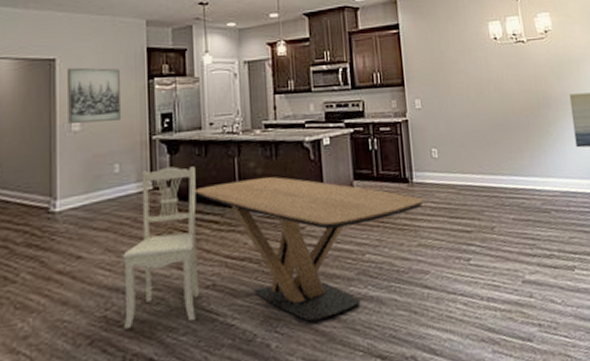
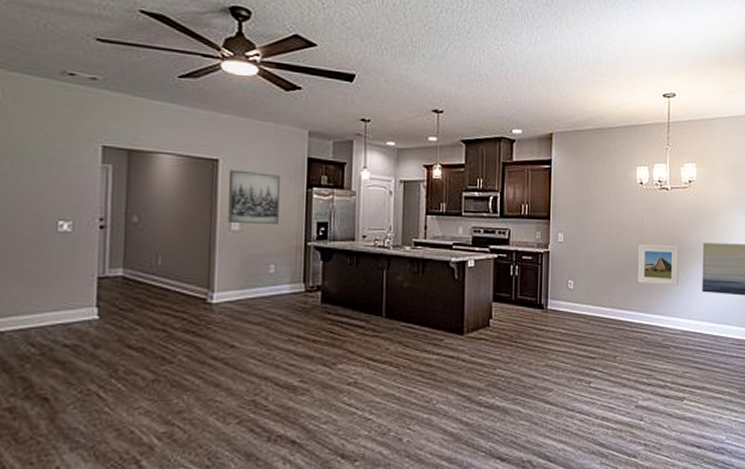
dining chair: present [121,166,200,329] -> none [271,272,346,414]
dining table: present [194,177,425,322] -> none [343,292,556,423]
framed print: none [501,100,550,145] -> present [637,245,679,286]

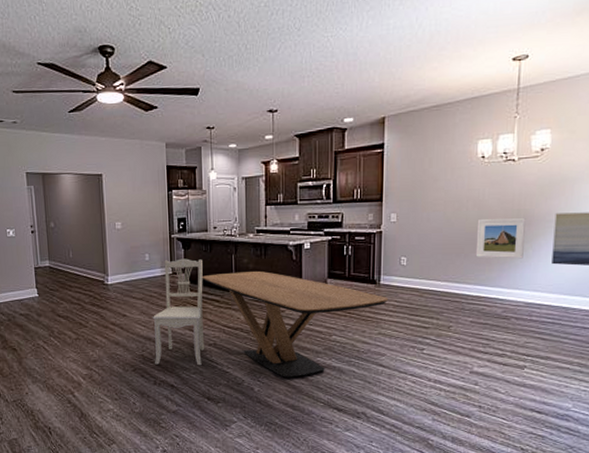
wall art: present [228,169,280,224] -> none [111,181,149,223]
dining chair: none [271,272,346,414] -> present [152,258,205,366]
dining table: none [343,292,556,423] -> present [202,271,389,378]

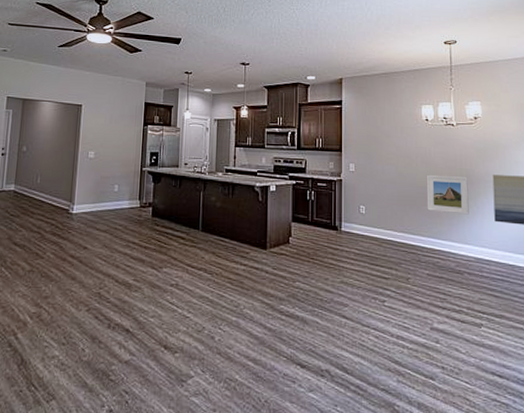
dining chair: present [152,258,205,366] -> none [111,192,171,308]
dining table: present [202,271,389,378] -> none [169,209,350,326]

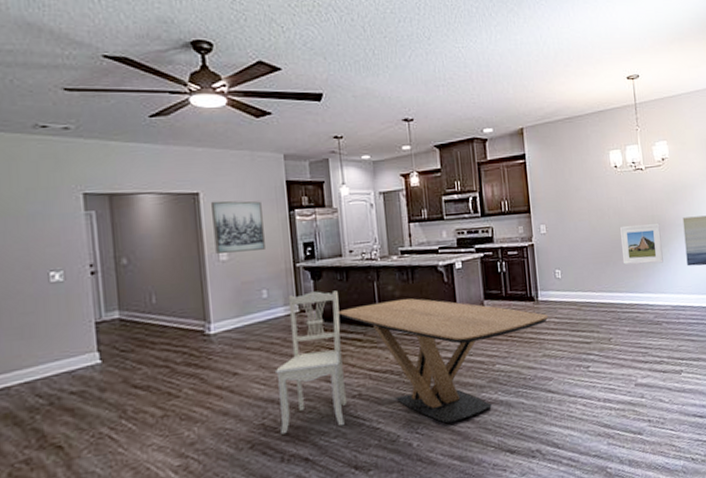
wall art: none [86,112,124,153] -> present [211,201,265,254]
dining chair: none [111,192,171,308] -> present [274,290,348,435]
dining table: none [169,209,350,326] -> present [338,298,549,424]

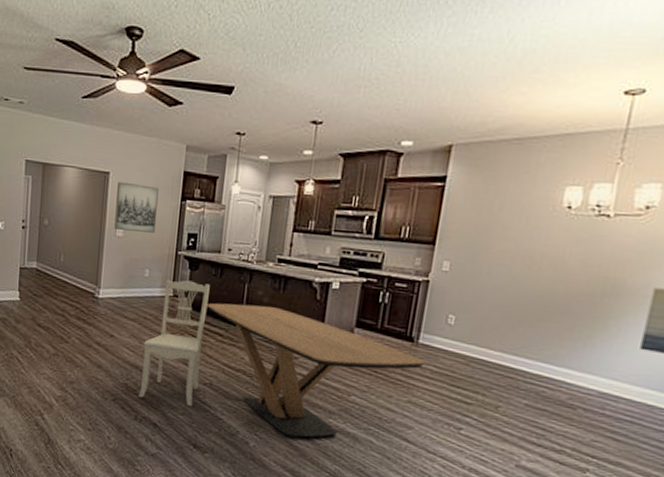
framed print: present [619,224,663,265] -> none [542,283,614,338]

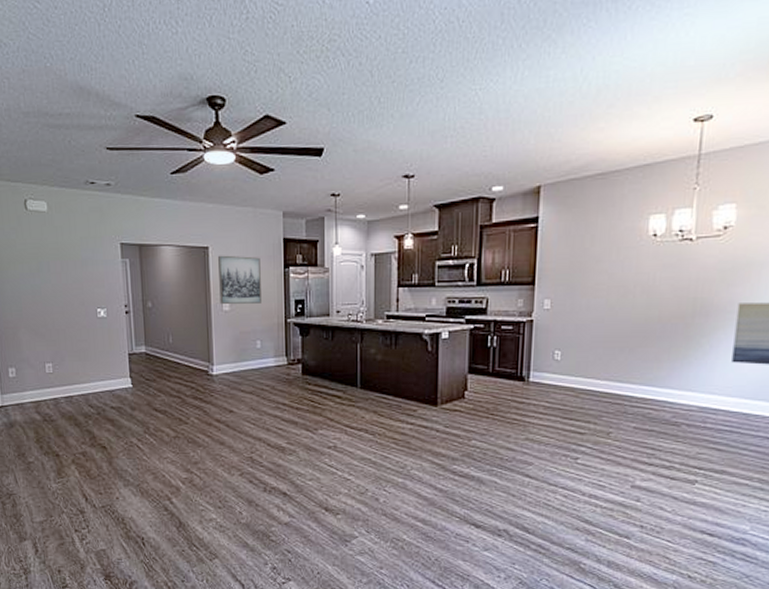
dining chair: present [139,279,210,407] -> none [263,347,323,471]
dining table: present [206,303,427,438] -> none [321,364,539,487]

